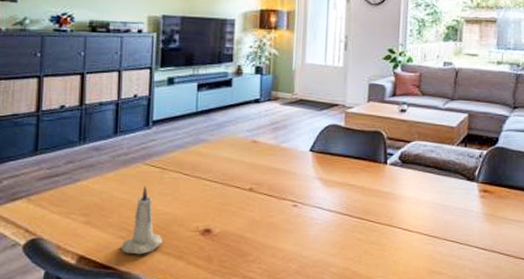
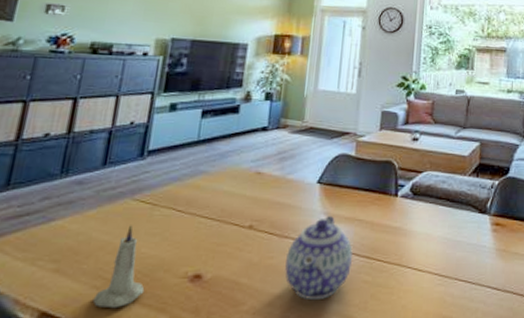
teapot: none [284,181,346,253] -> present [285,216,353,299]

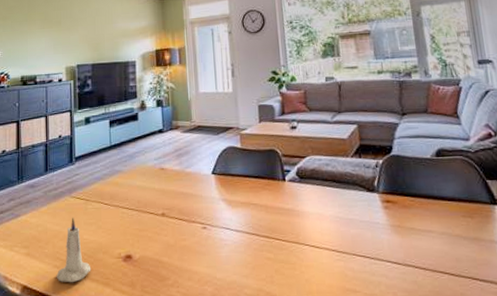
teapot: present [285,216,353,299] -> none [196,202,254,275]

